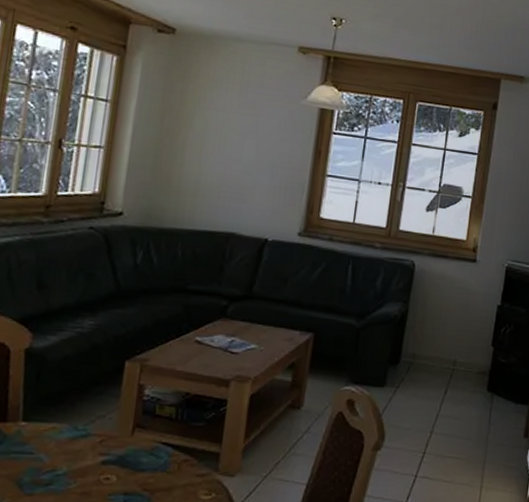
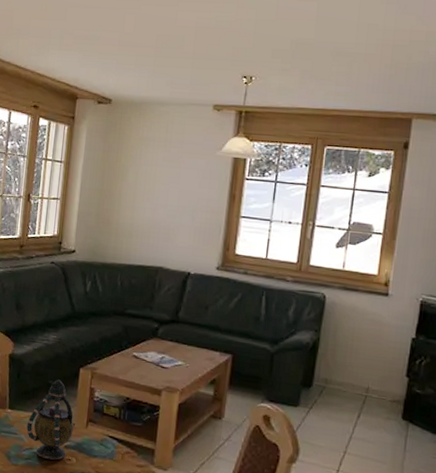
teapot: none [48,377,118,482] -> present [26,379,76,460]

